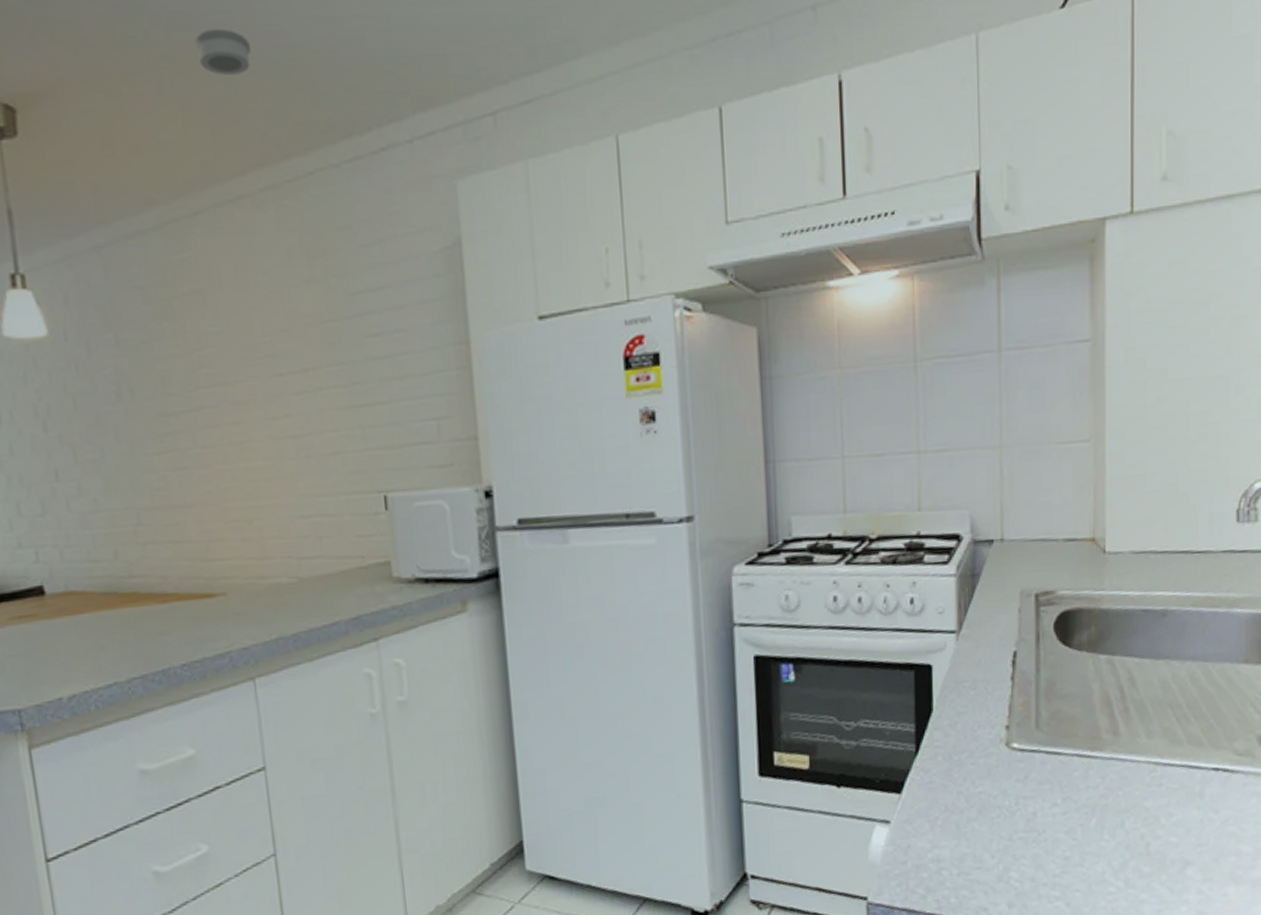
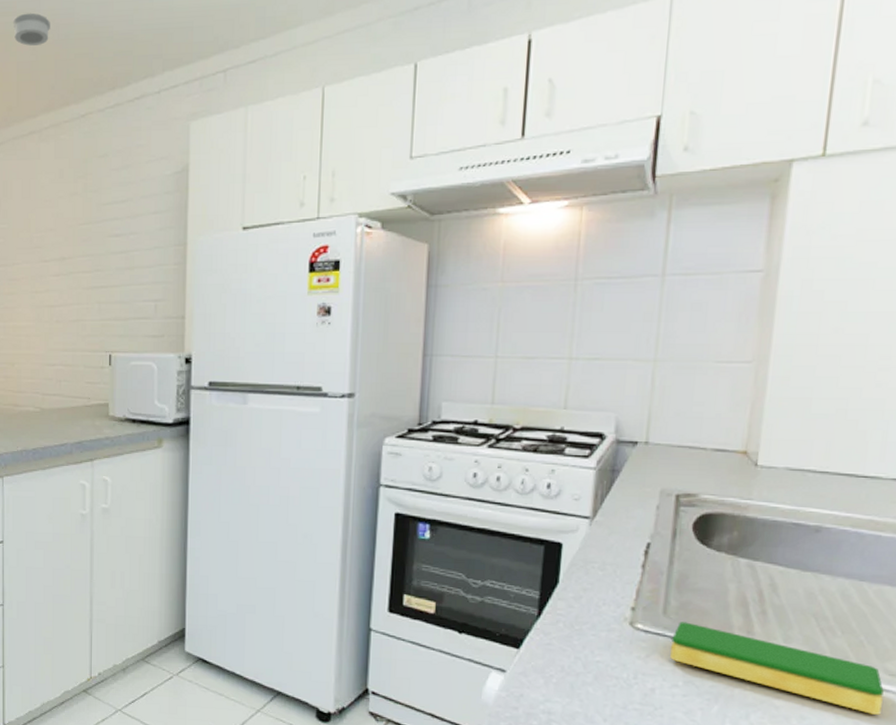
dish sponge: none [1047,732,1235,799] -> present [670,622,884,715]

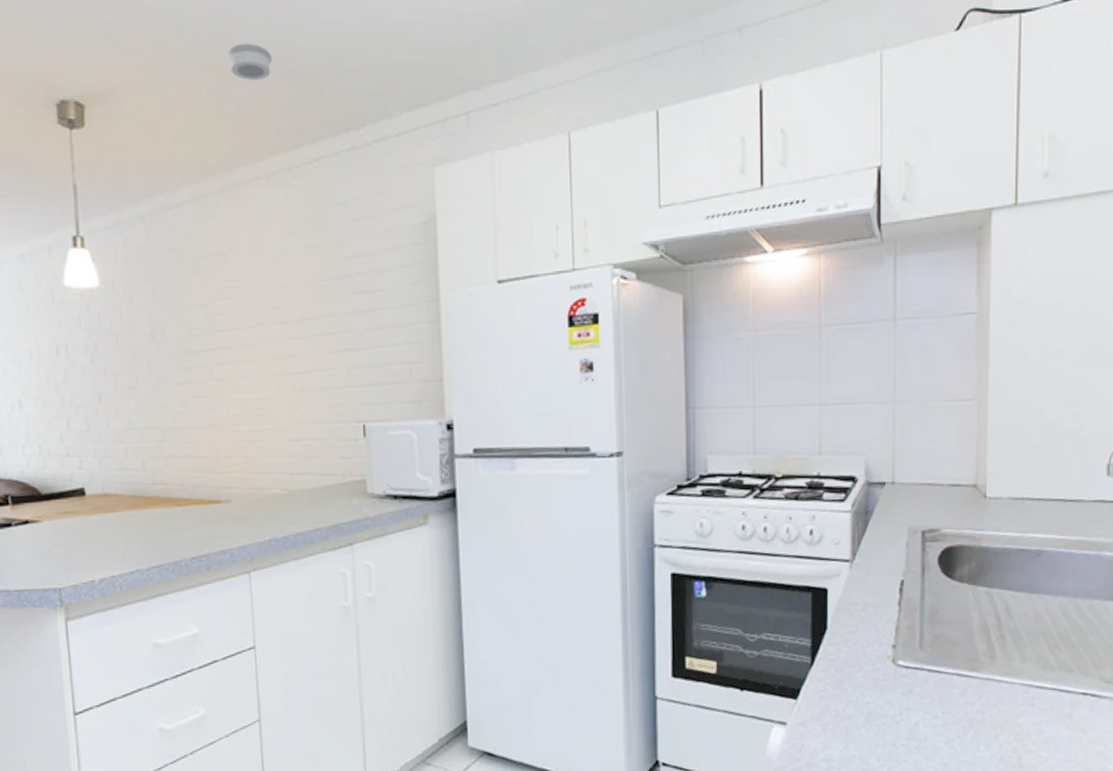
dish sponge: present [670,622,884,715] -> none [929,653,1102,721]

